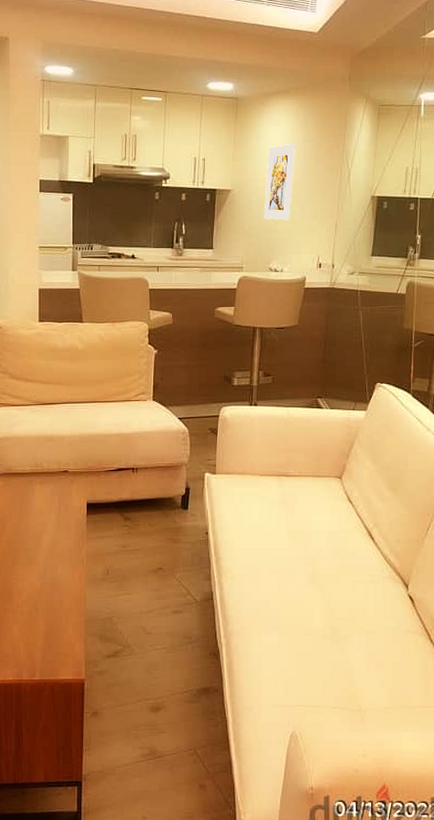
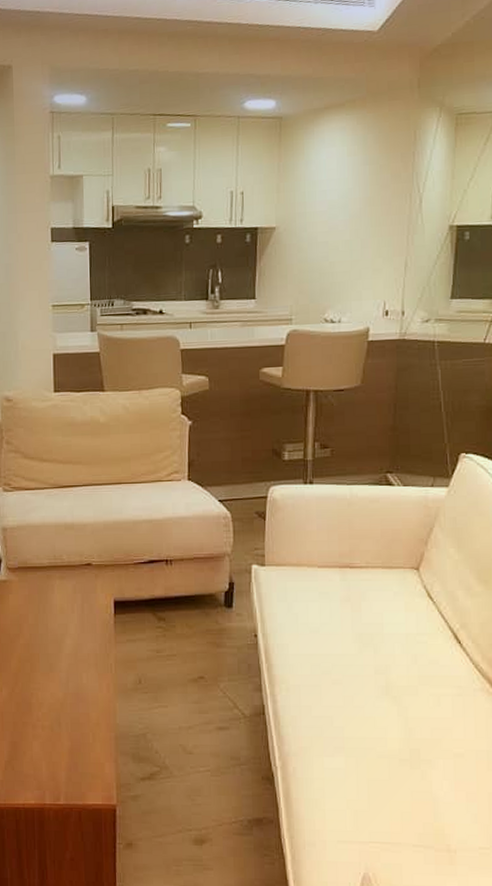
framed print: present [263,144,295,220] -> none [316,168,353,261]

